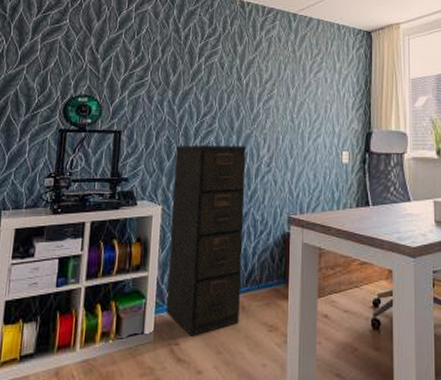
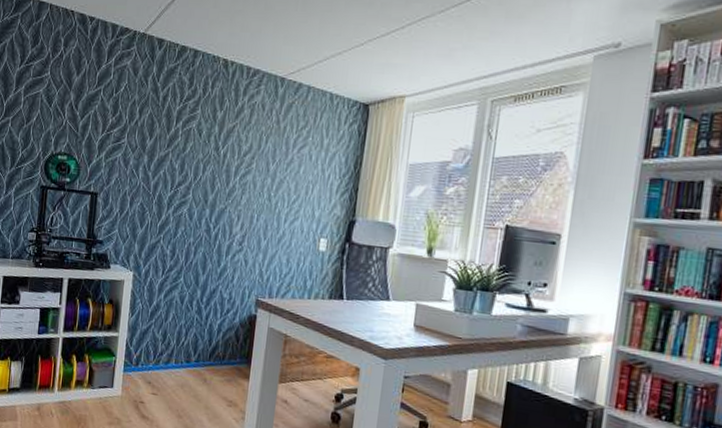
filing cabinet: present [166,145,247,336] -> none [133,214,219,398]

